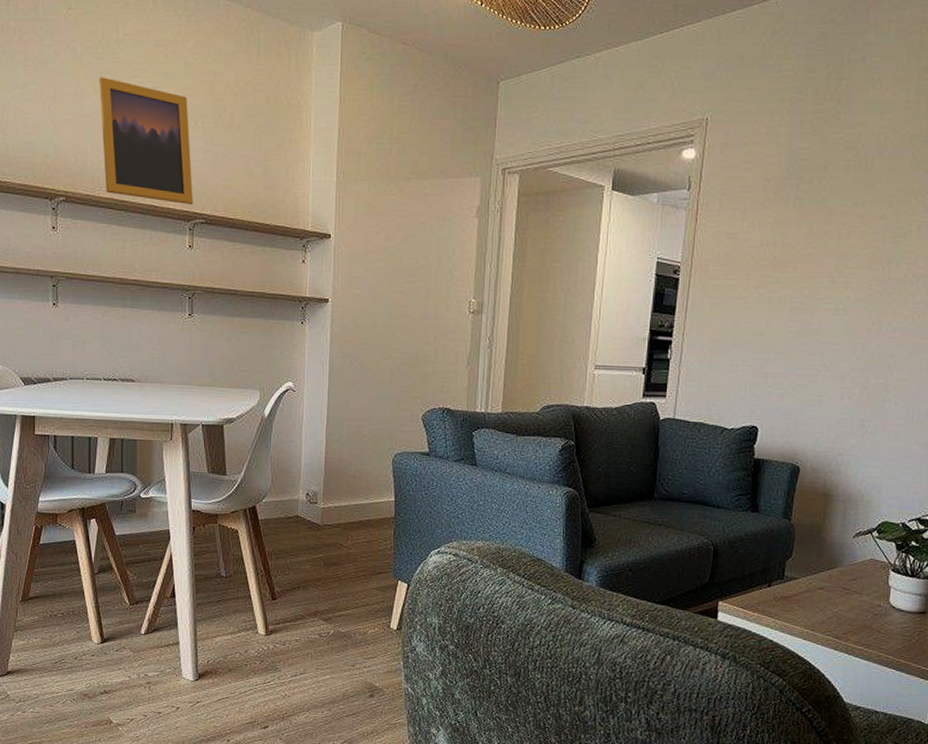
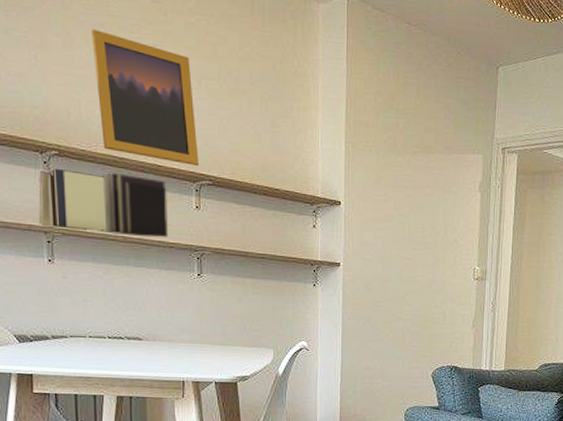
books: none [46,213,106,274] -> present [38,168,107,231]
books: none [98,216,163,278] -> present [97,173,169,238]

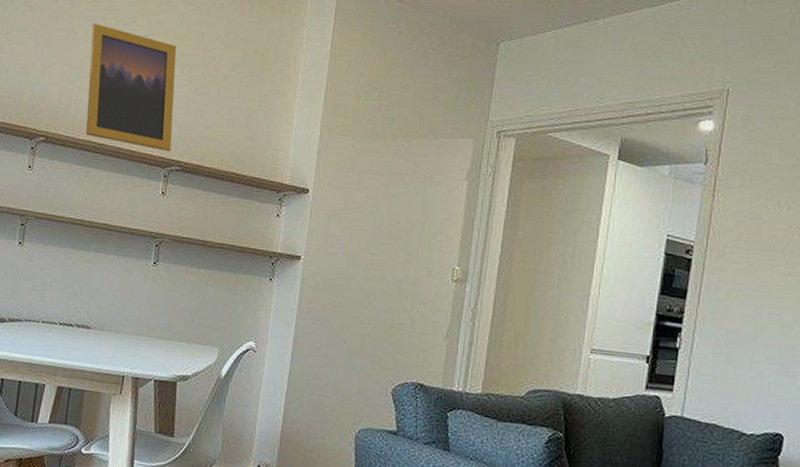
books: present [38,168,107,231] -> none [17,153,82,215]
books: present [97,173,169,238] -> none [67,158,137,223]

